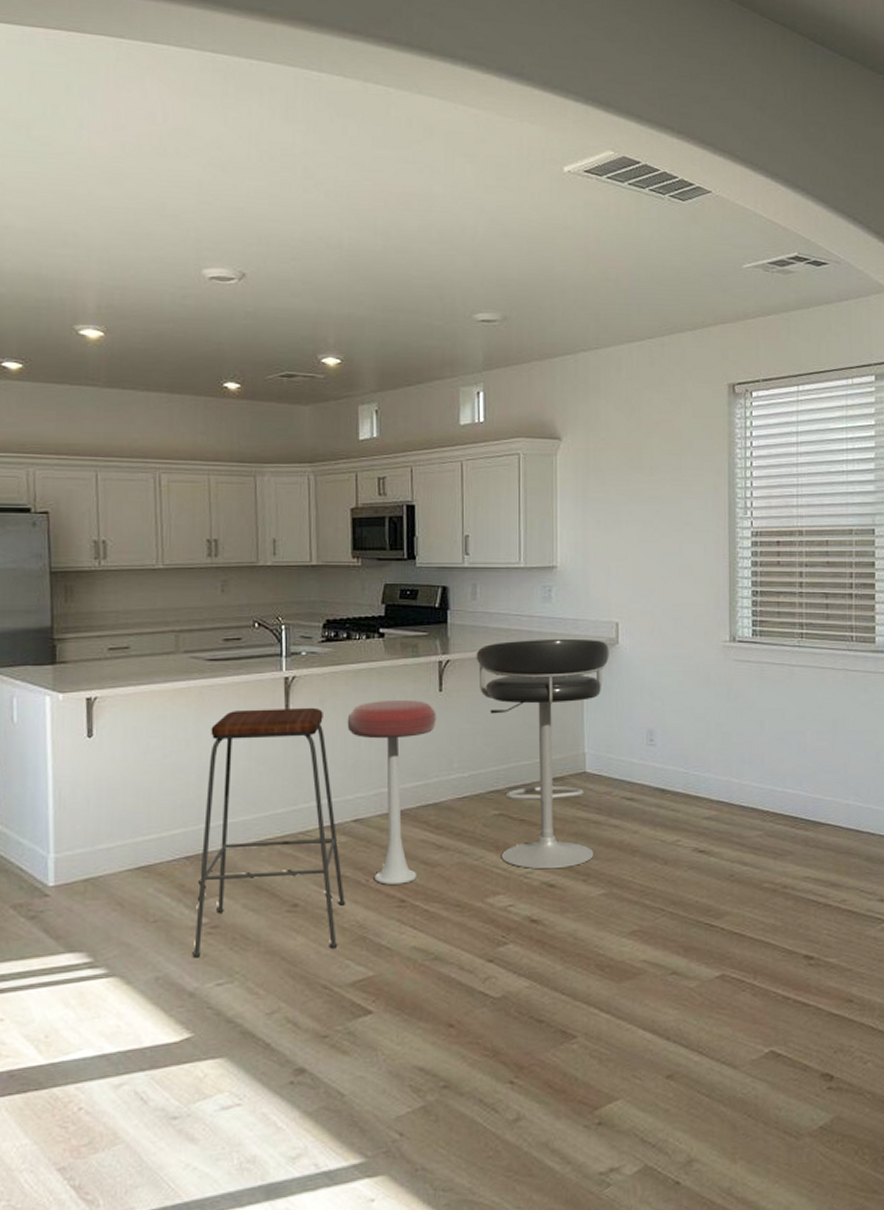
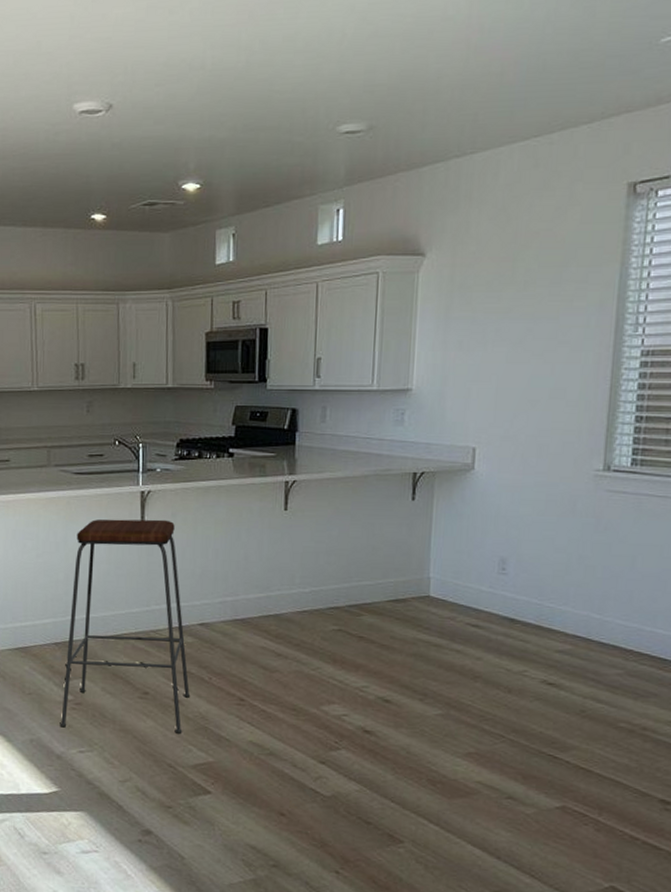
bar stool: present [347,699,436,886] -> none [196,516,281,686]
bar stool: present [476,638,609,870] -> none [322,462,464,686]

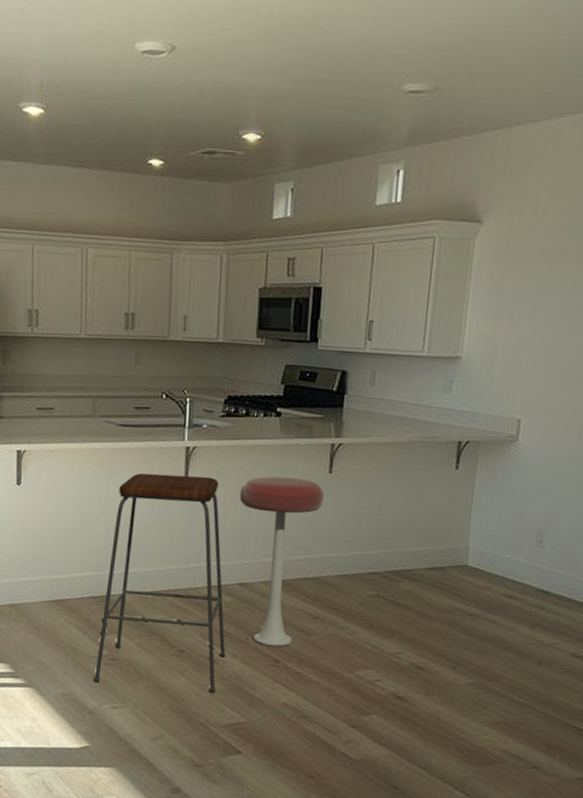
bar stool: none [196,516,281,686] -> present [239,476,325,647]

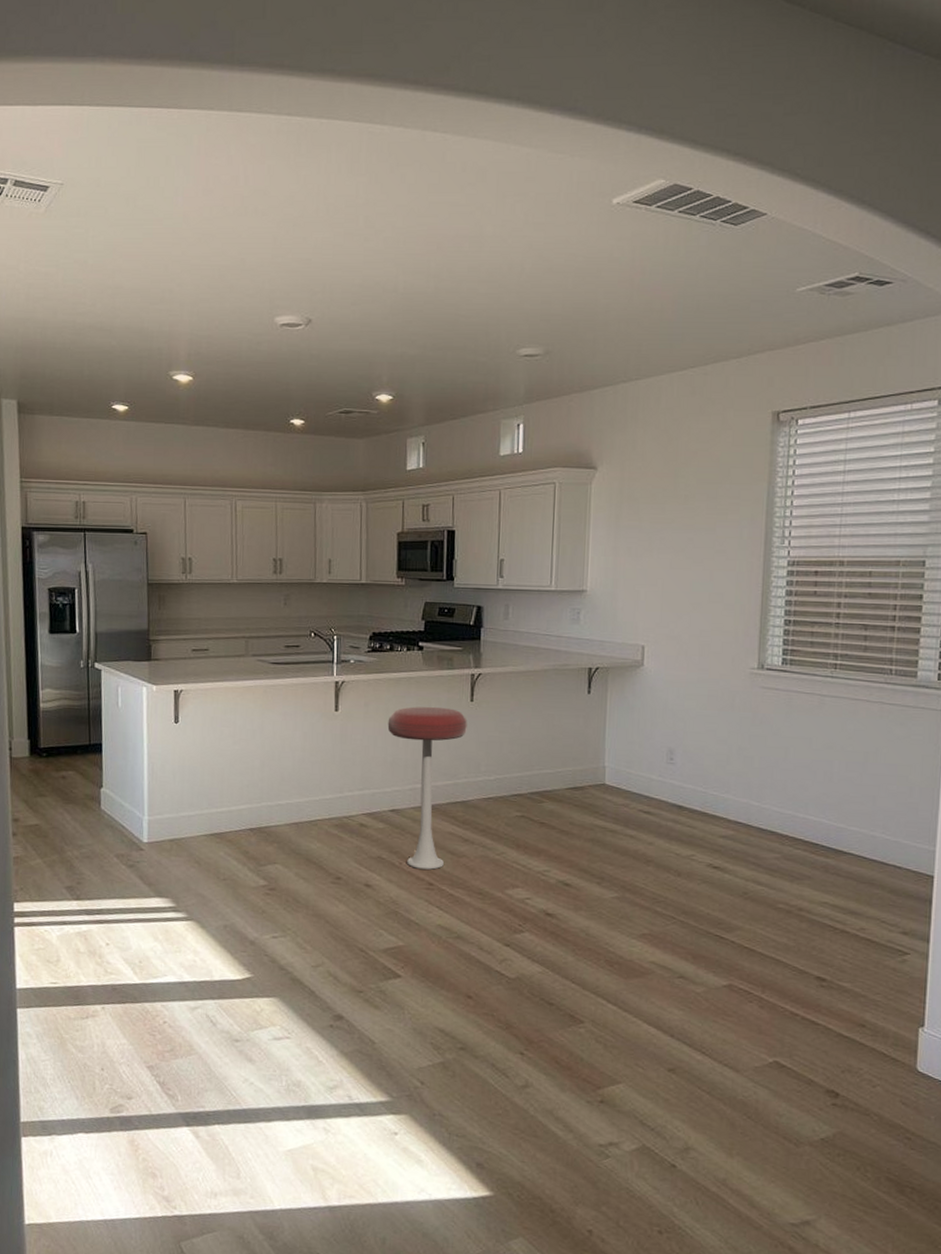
bar stool: present [93,473,226,693] -> none [253,707,382,918]

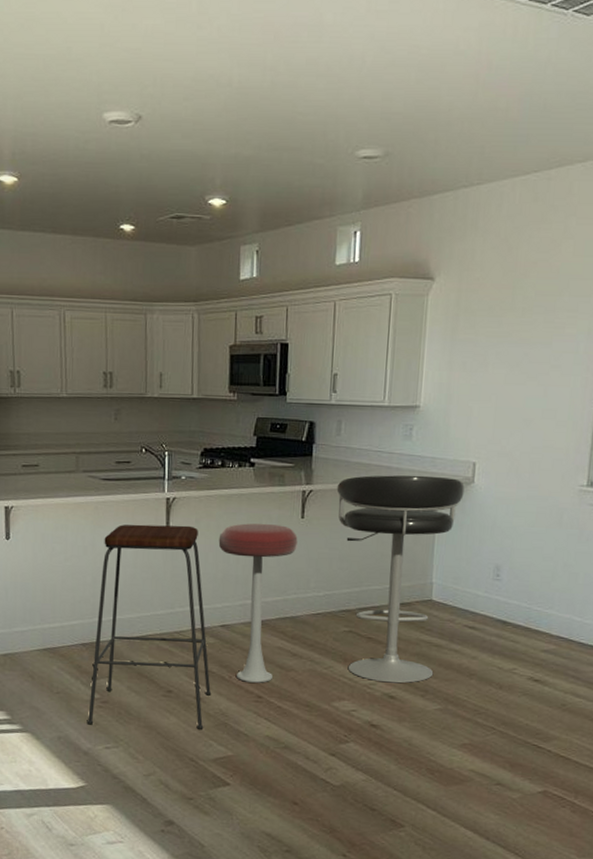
bar stool: none [253,707,382,918] -> present [87,524,212,730]
bar stool: none [505,658,634,870] -> present [336,475,465,684]

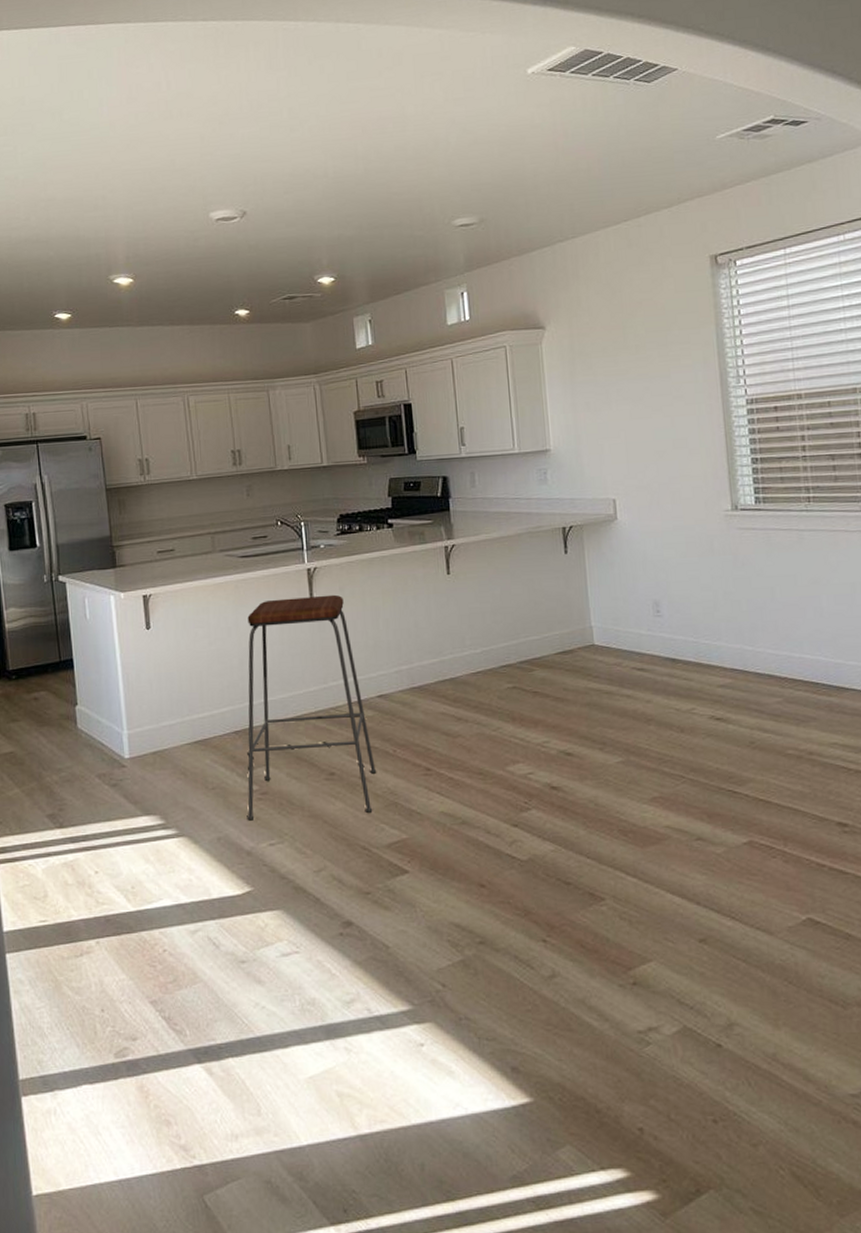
bar stool: present [218,523,298,684] -> none [365,583,447,756]
bar stool: present [336,475,465,684] -> none [479,517,609,739]

